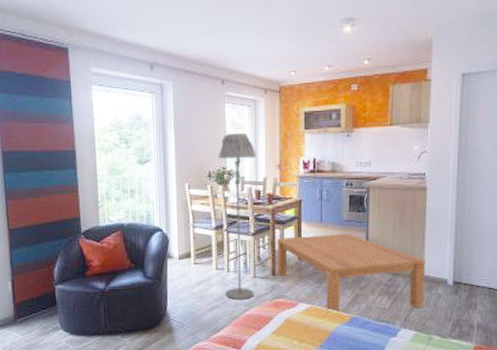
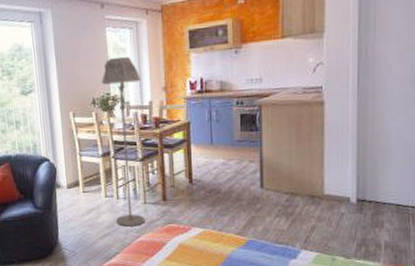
coffee table: present [276,233,425,314] -> none [165,154,325,237]

